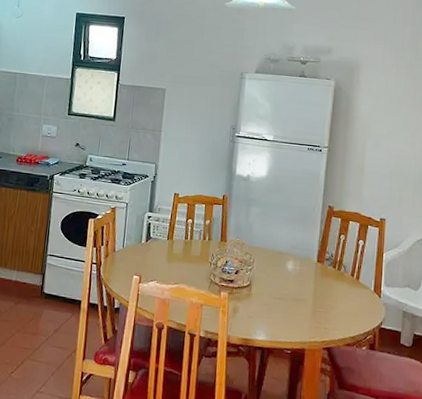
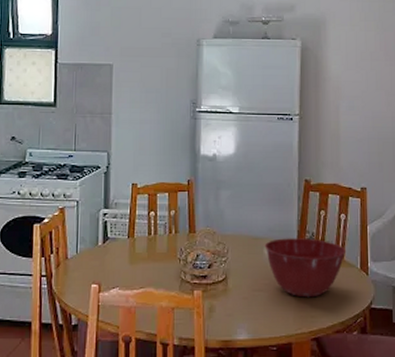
mixing bowl: none [287,255,362,312] -> present [264,238,347,298]

